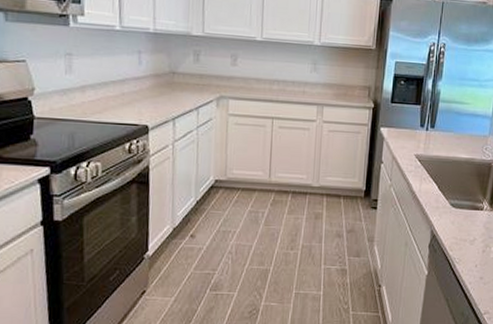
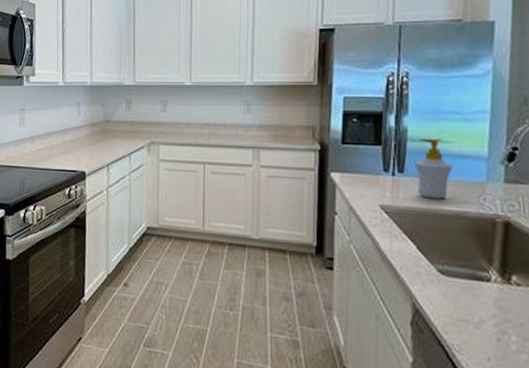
soap bottle: none [442,100,468,149] -> present [414,138,453,200]

